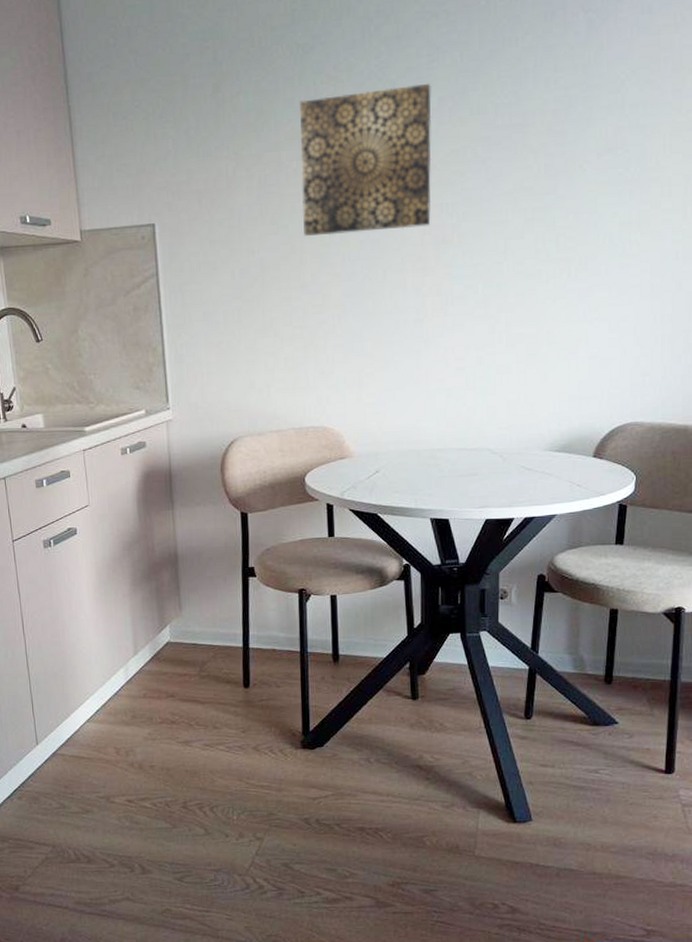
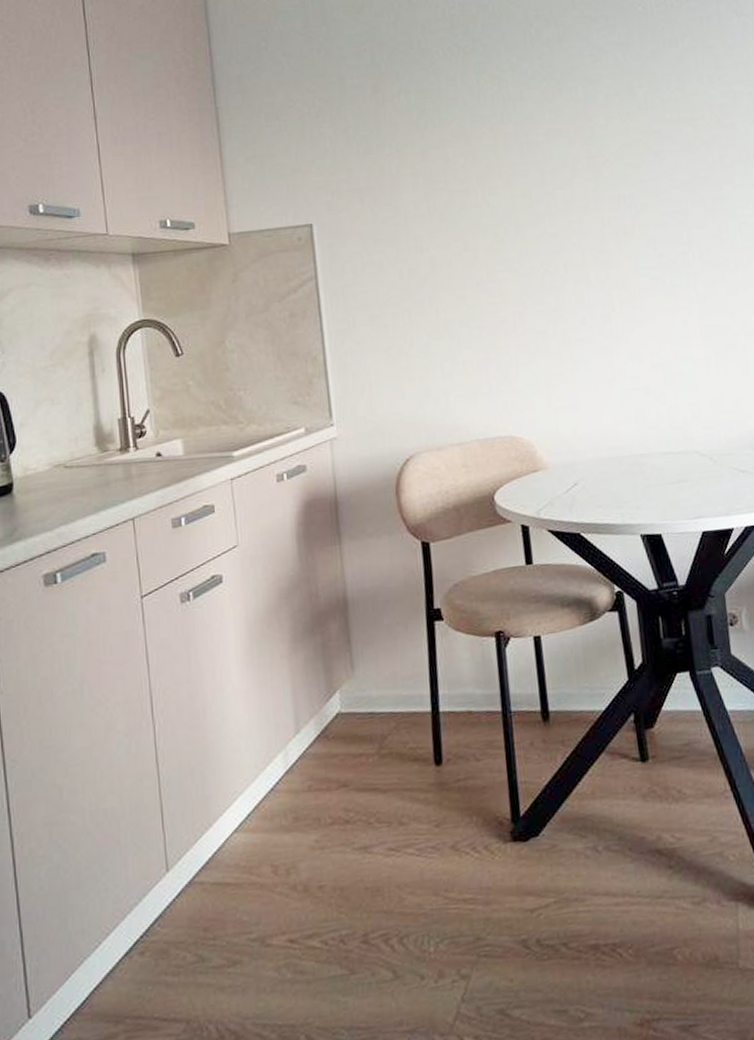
wall art: present [300,83,432,236] -> none [464,81,609,232]

